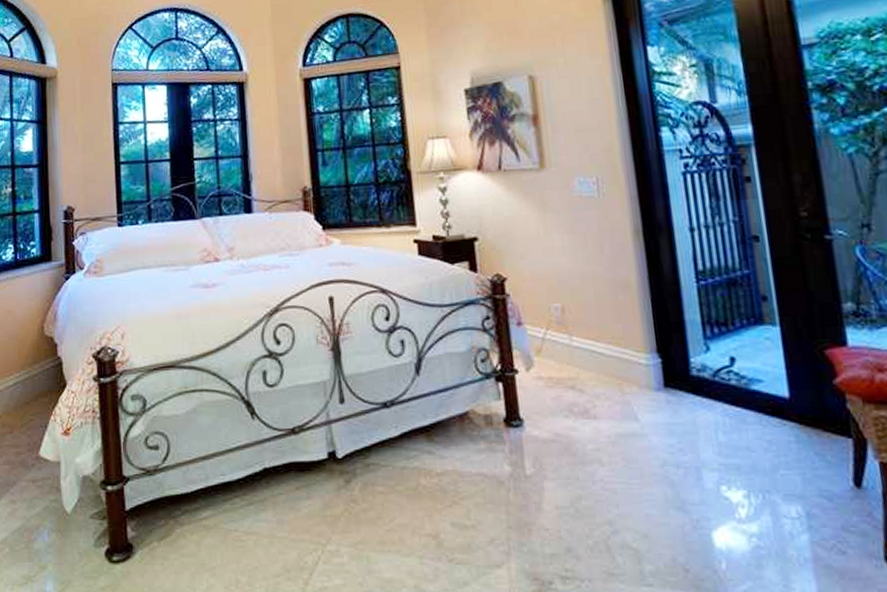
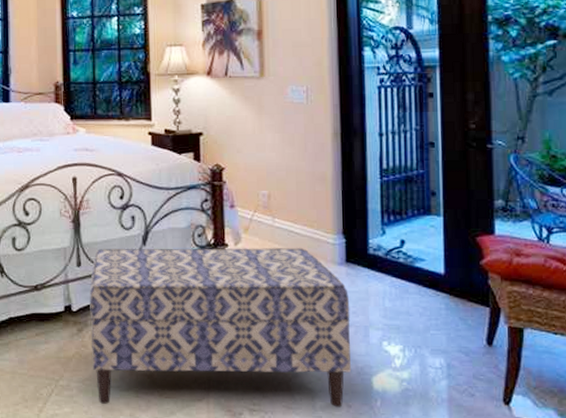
bench: none [356,371,684,573] -> present [89,248,351,407]

